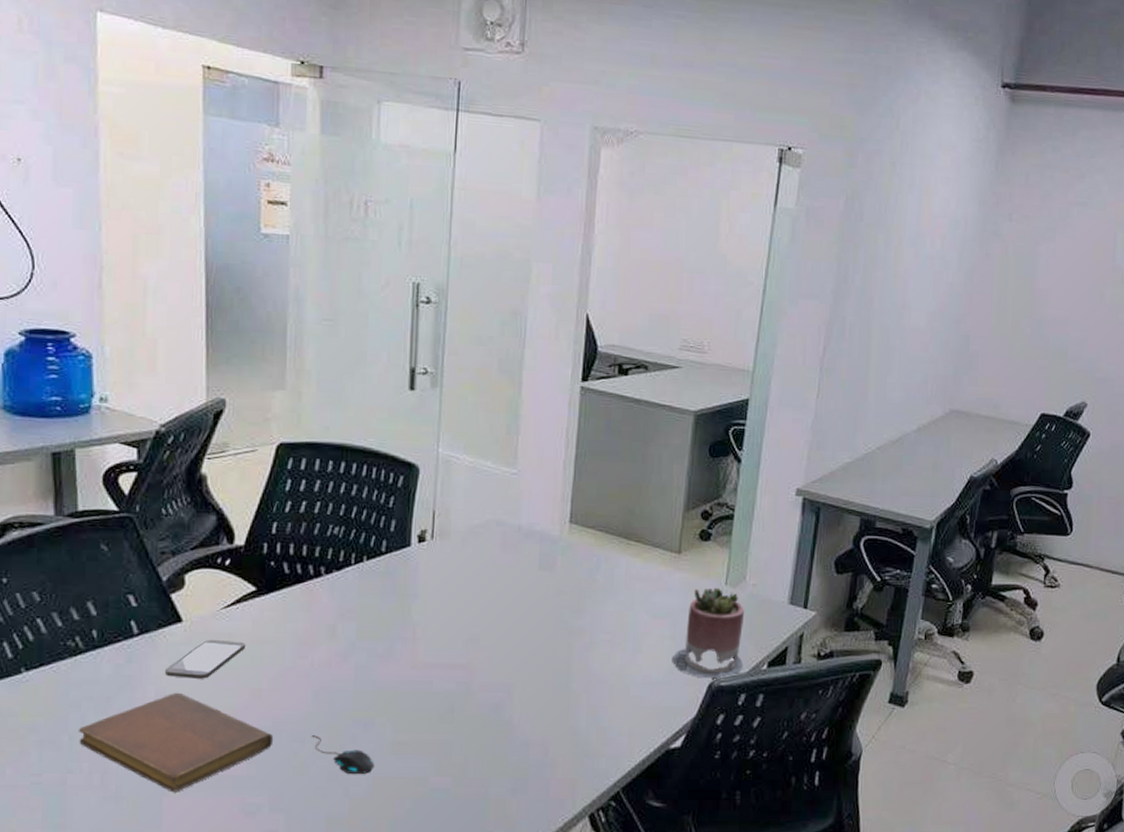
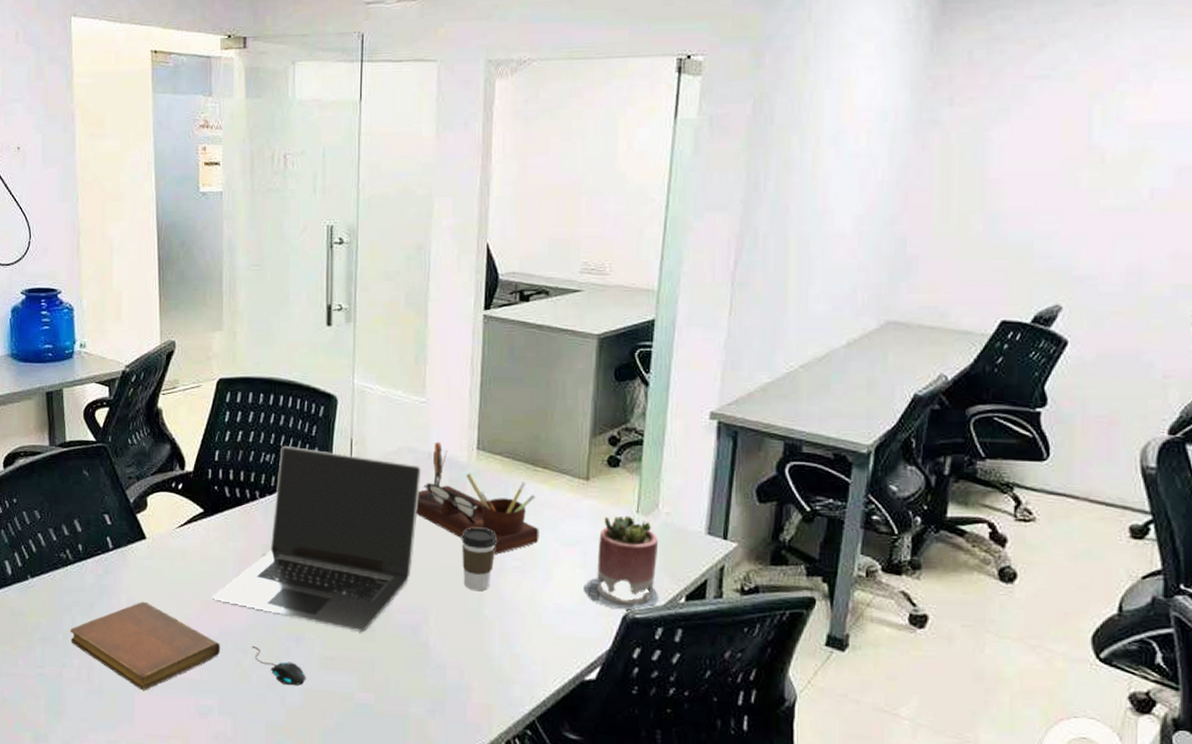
smartphone: present [165,639,245,679] -> none [134,555,196,590]
laptop: none [264,517,511,713] -> present [212,445,422,632]
desk organizer: none [503,514,630,630] -> present [416,441,539,556]
coffee cup: none [550,601,587,665] -> present [461,527,497,590]

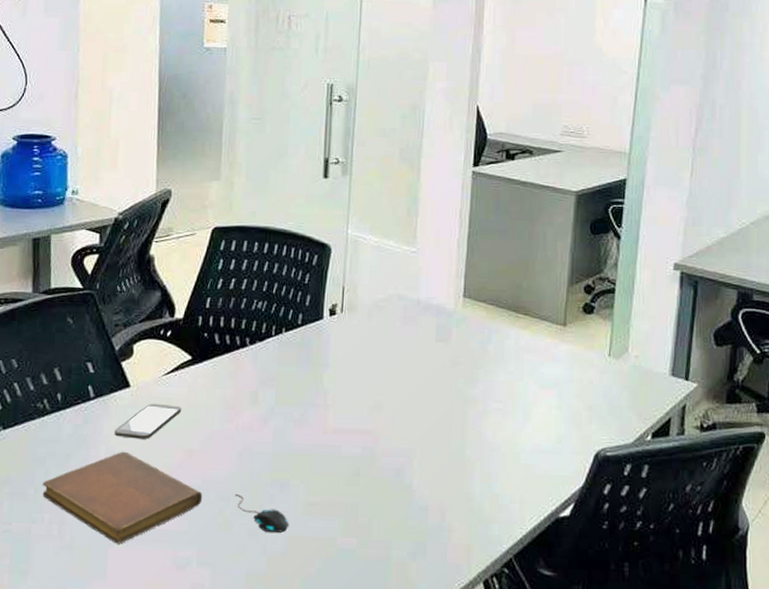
smartphone: none [134,555,196,590] -> present [115,403,181,439]
laptop: present [212,445,422,632] -> none [196,293,410,476]
desk organizer: present [416,441,539,556] -> none [404,289,520,399]
coffee cup: present [461,527,497,590] -> none [446,371,480,433]
succulent planter: present [585,516,659,611] -> none [560,359,628,449]

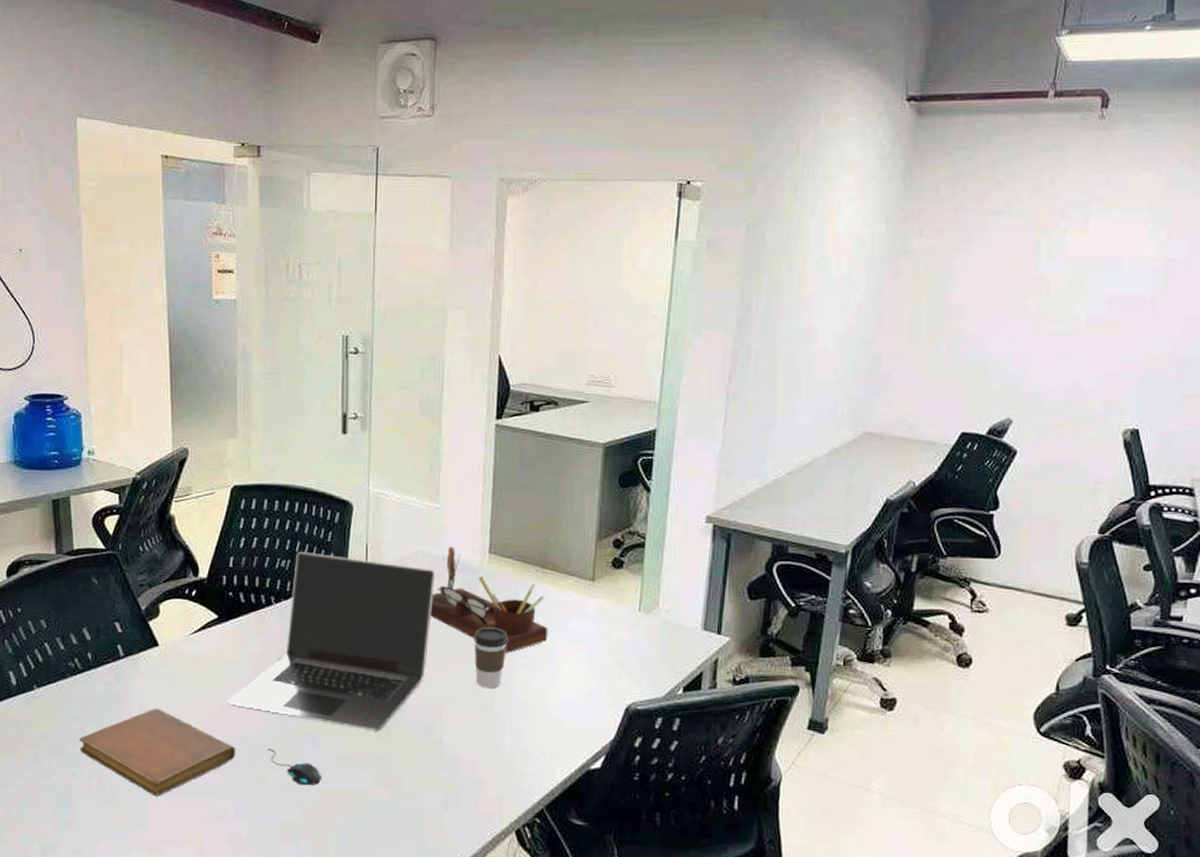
smartphone: present [115,403,181,439] -> none [146,661,210,697]
laptop: none [196,293,410,476] -> present [227,551,436,731]
desk organizer: none [404,289,520,399] -> present [430,546,548,654]
coffee cup: none [446,371,480,433] -> present [474,627,508,688]

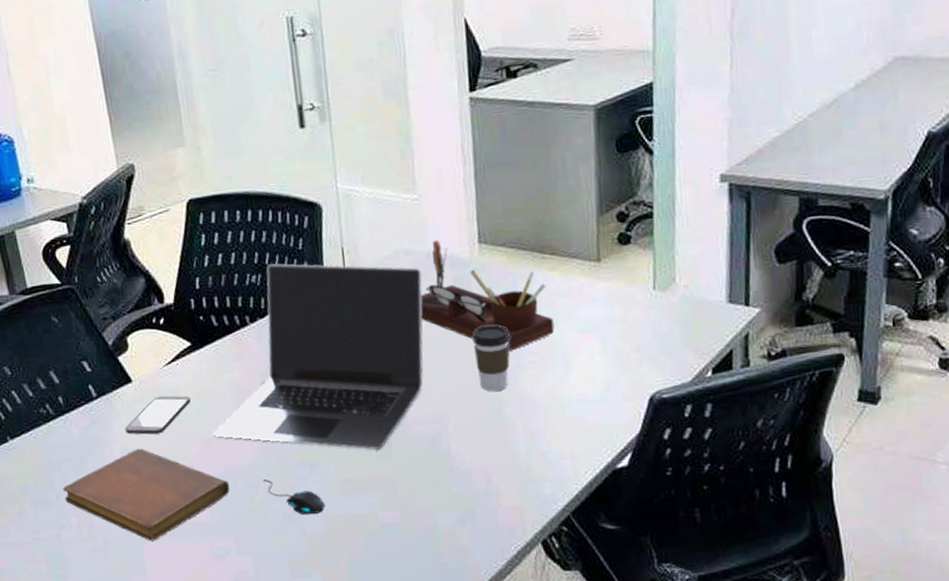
smartphone: none [146,661,210,697] -> present [125,395,190,435]

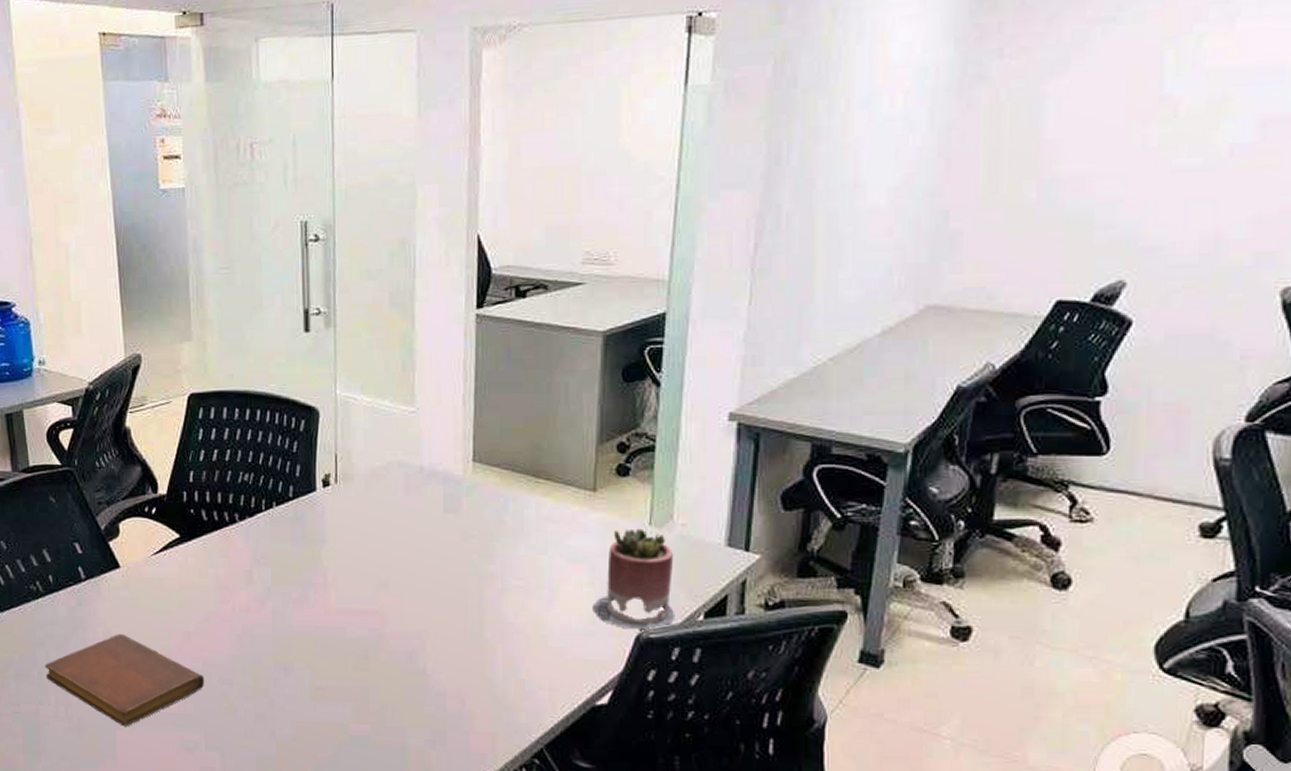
smartphone: present [125,395,190,435] -> none [110,584,174,621]
laptop: present [213,263,424,450] -> none [193,463,413,660]
mouse: present [263,479,326,514] -> none [238,678,297,718]
desk organizer: present [420,239,555,353] -> none [408,454,543,575]
coffee cup: present [472,324,510,391] -> none [458,545,497,613]
succulent planter: none [607,293,685,392] -> present [594,528,676,630]

